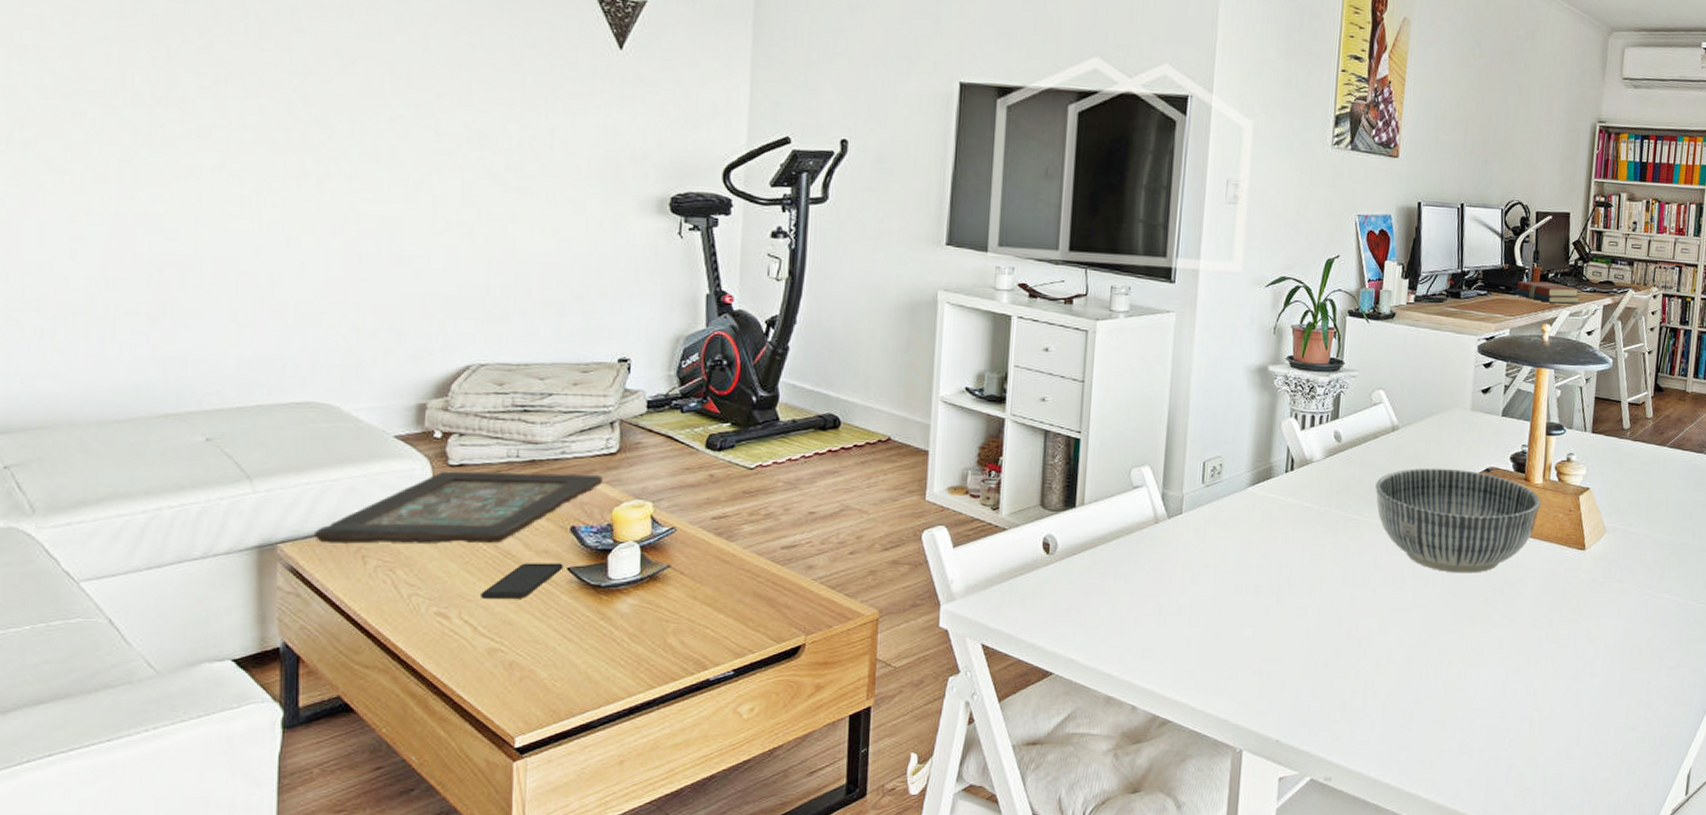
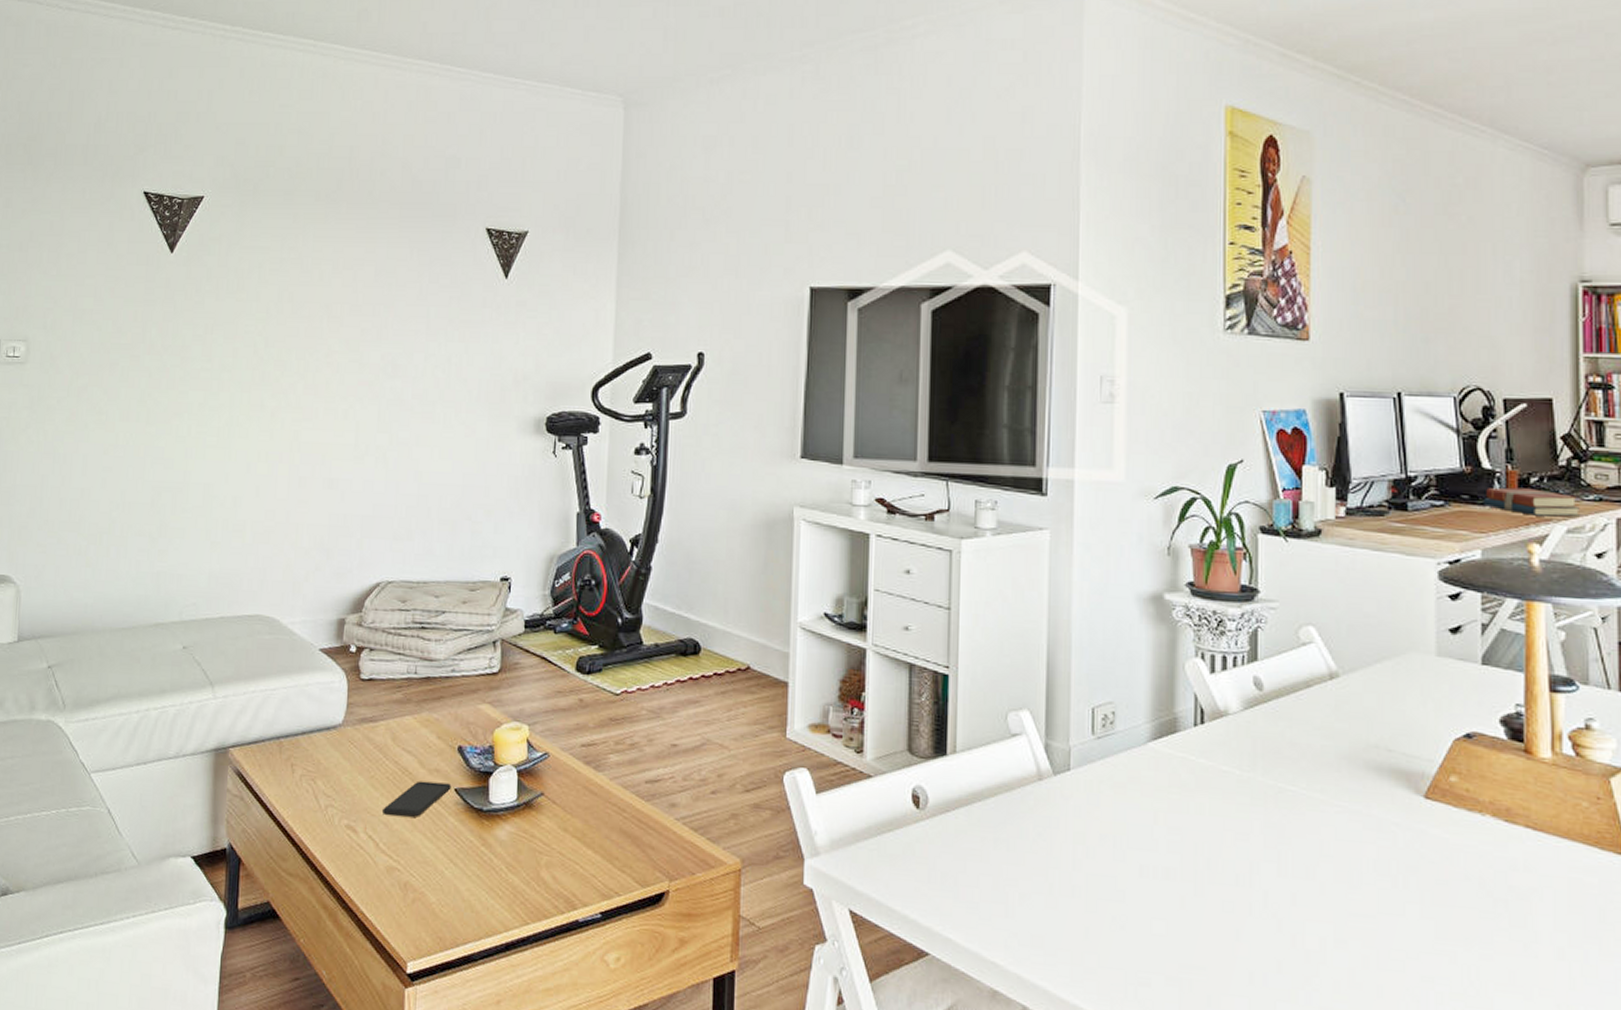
decorative tray: present [314,471,602,544] -> none [256,685,486,759]
bowl: present [1375,468,1541,573] -> none [1313,728,1552,876]

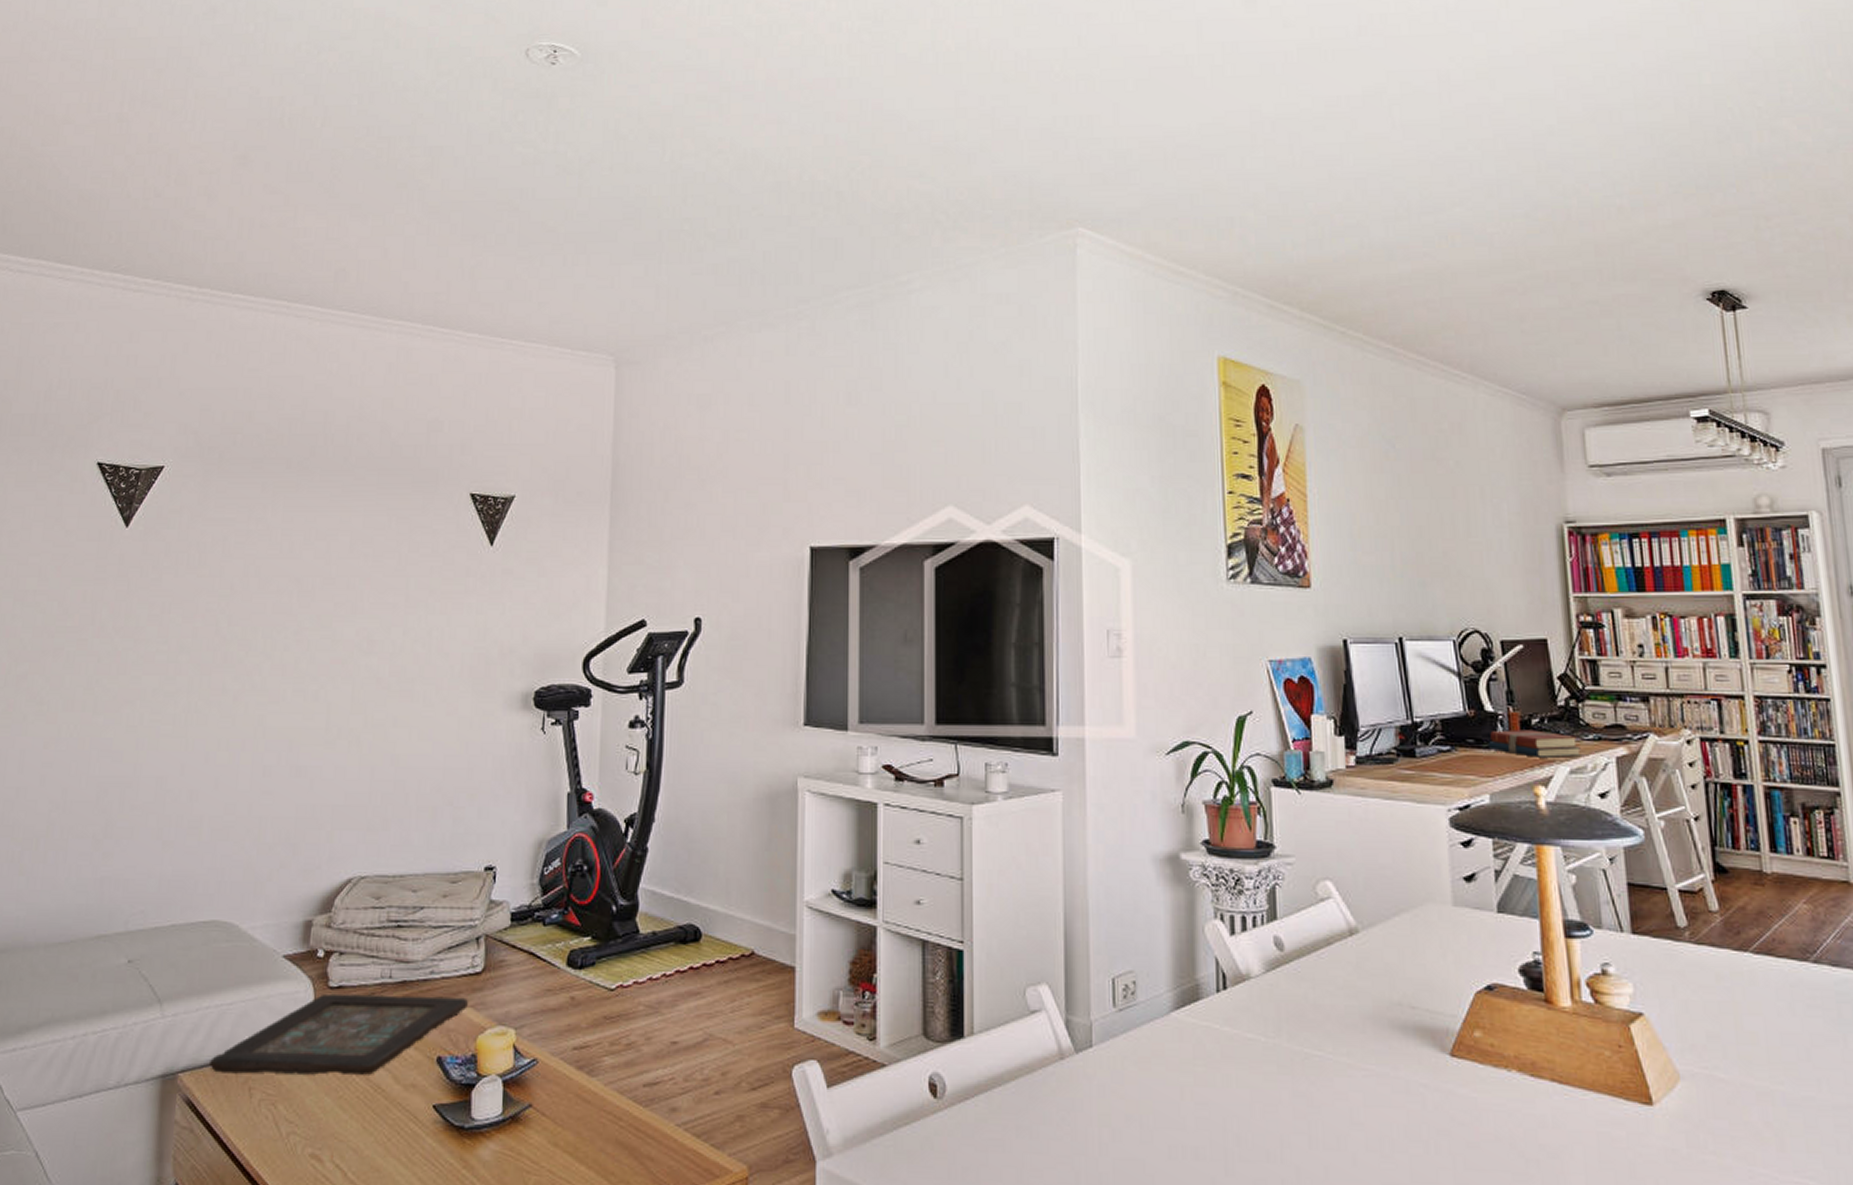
decorative tray: none [256,685,486,759] -> present [209,993,468,1075]
mobile phone: present [383,781,452,817] -> none [352,1098,429,1141]

